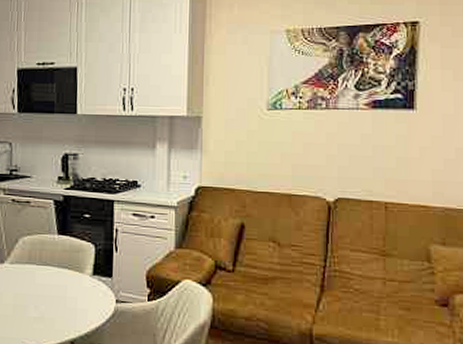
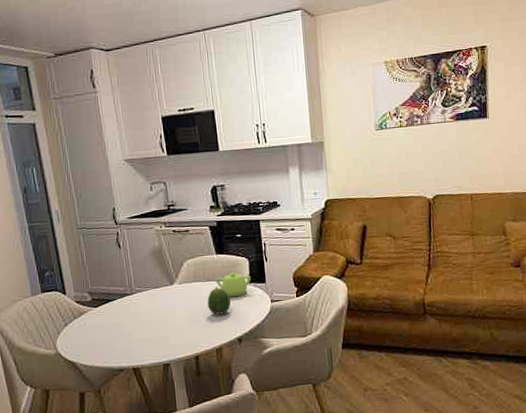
fruit: none [40,273,68,308] -> present [207,287,231,315]
teapot: none [53,259,95,289] -> present [216,272,251,297]

